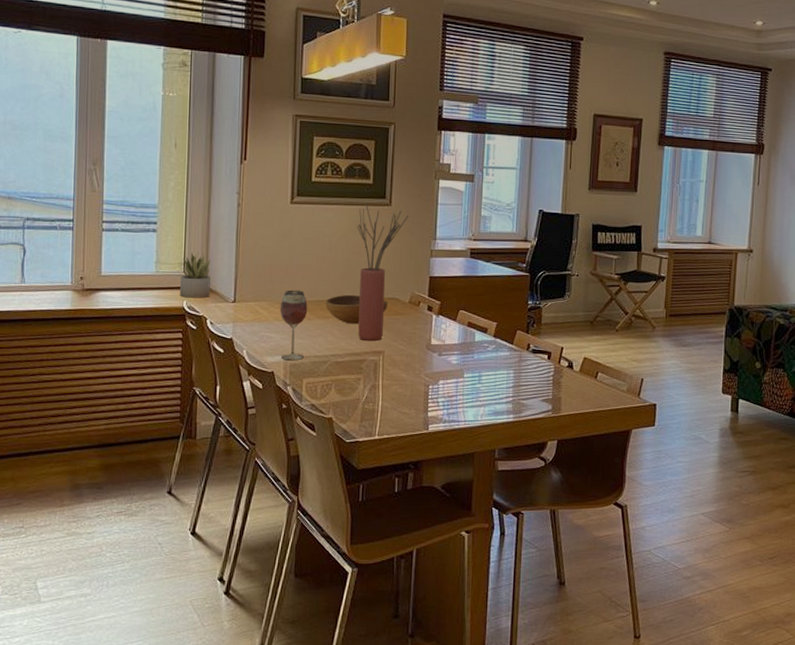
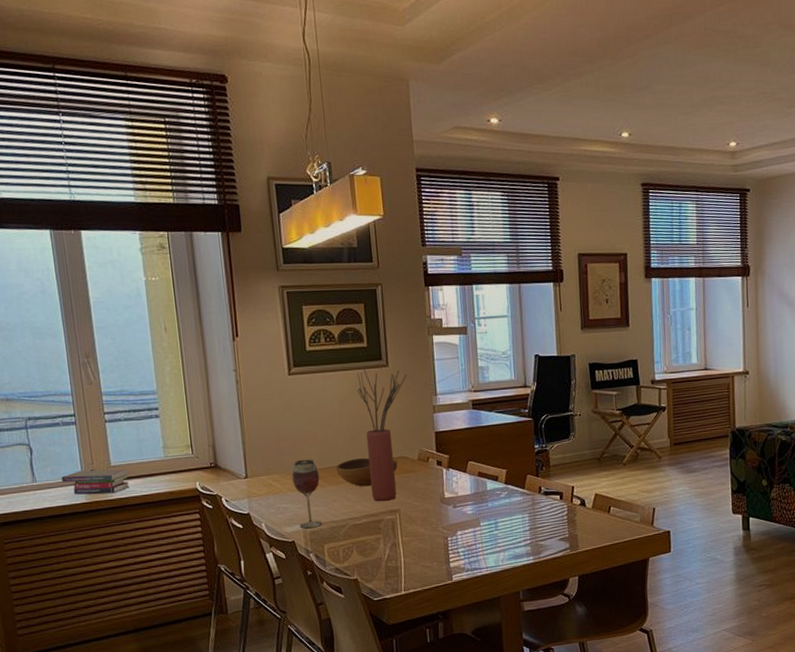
books: none [50,276,118,303] -> present [61,469,129,495]
succulent plant: present [179,253,211,298] -> none [188,434,221,479]

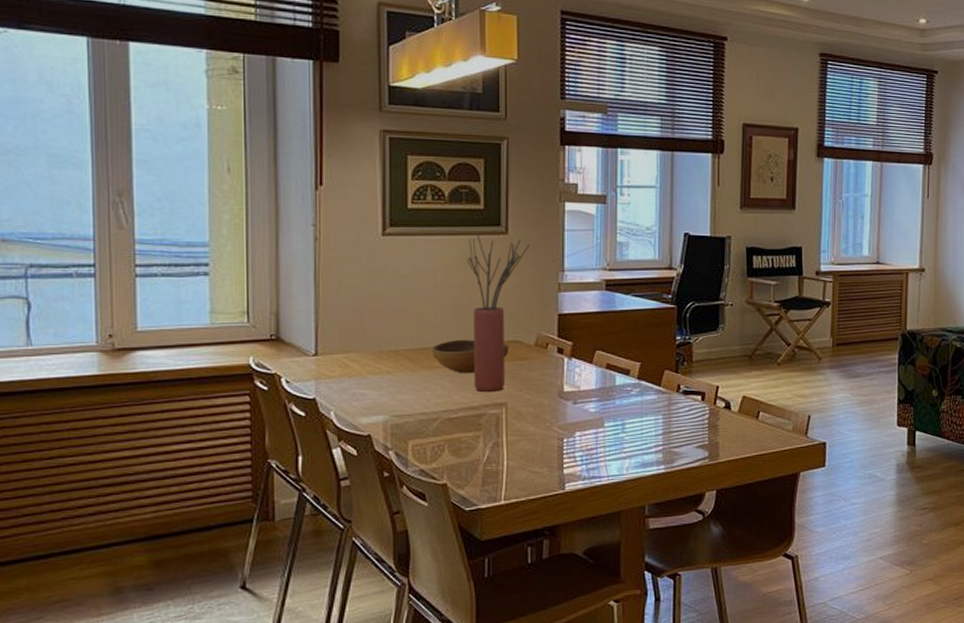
books: present [61,469,129,495] -> none [67,334,161,366]
wineglass: present [291,459,322,529] -> none [374,337,410,421]

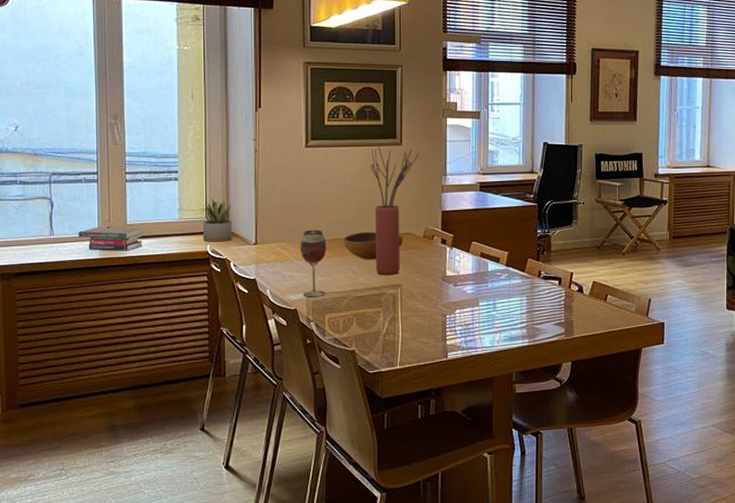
books: none [67,334,161,366] -> present [78,227,143,251]
succulent plant: none [242,299,284,353] -> present [202,199,232,242]
wineglass: none [374,337,410,421] -> present [300,230,327,298]

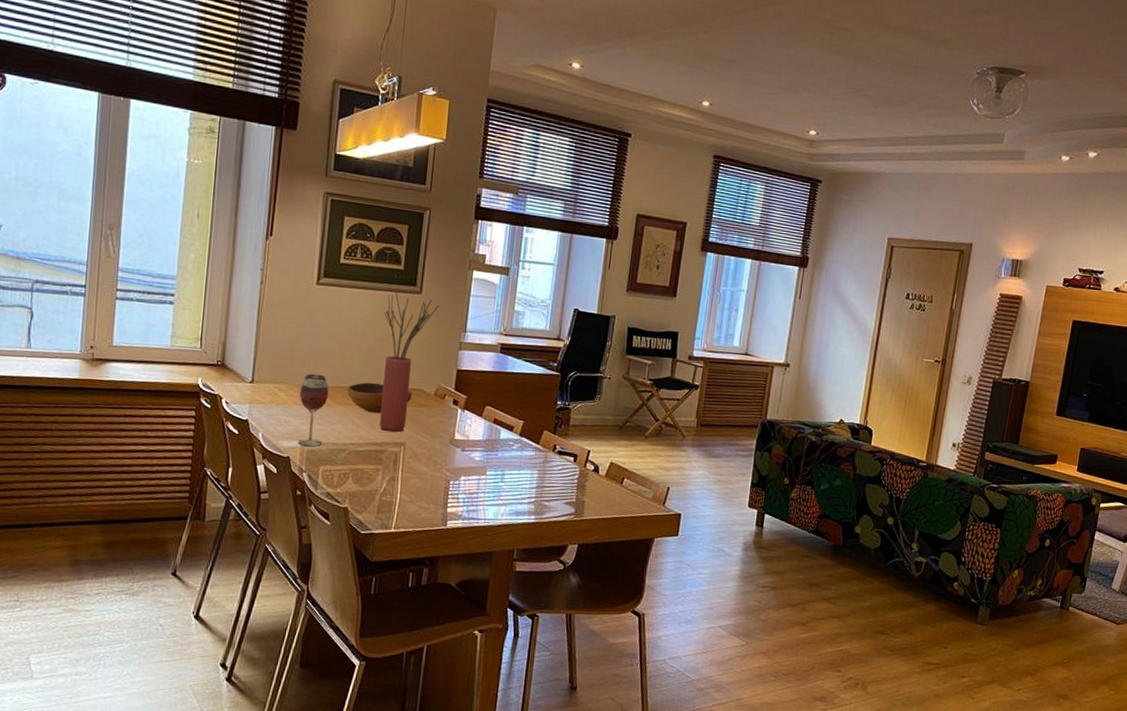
books: present [78,227,143,251] -> none [58,344,130,375]
succulent plant: present [202,199,232,242] -> none [194,329,230,377]

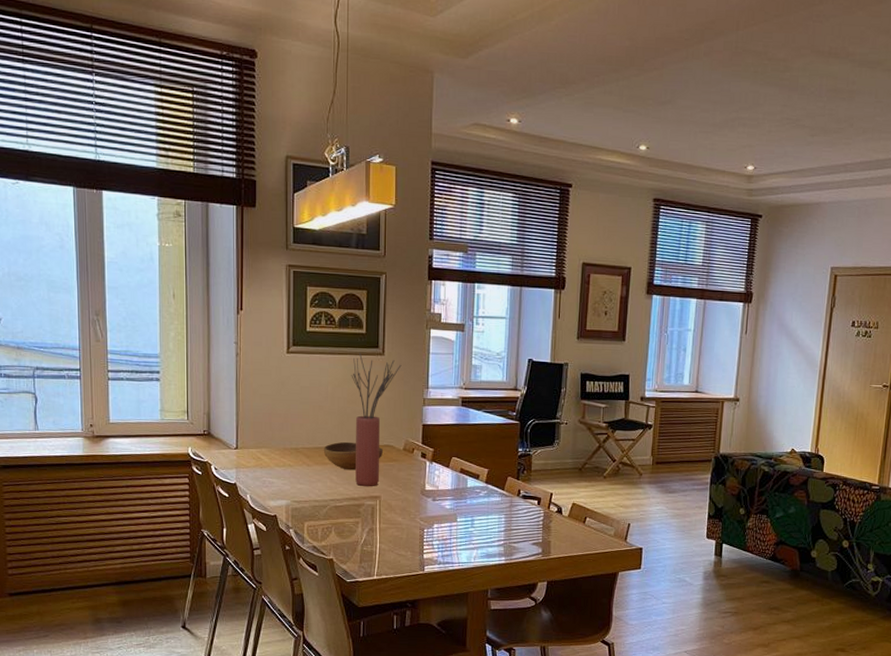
wineglass: present [297,373,329,447] -> none [280,437,307,505]

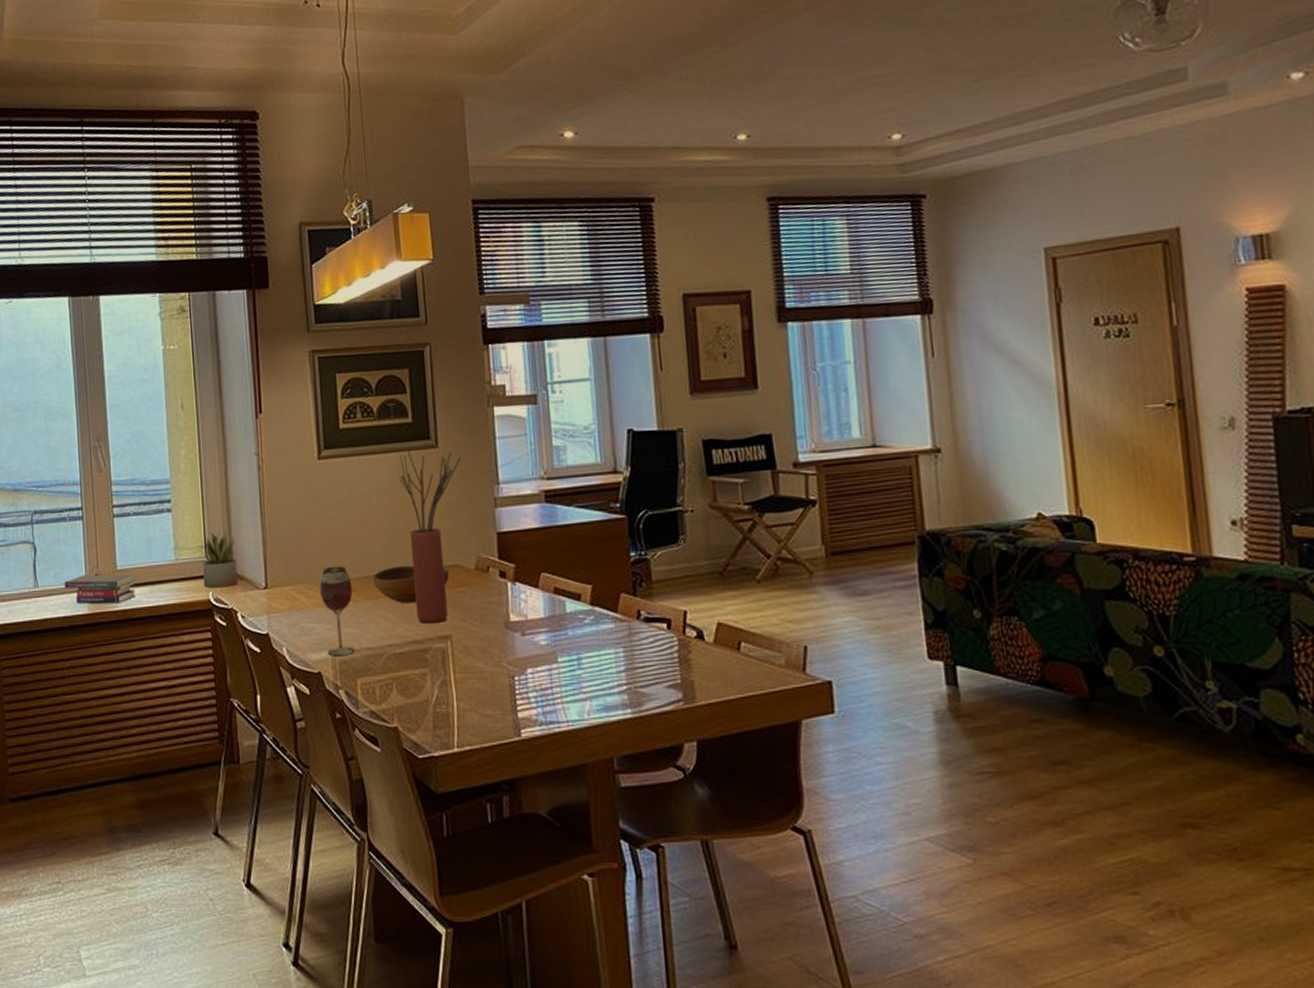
books: none [62,424,126,449] -> present [64,573,136,604]
succulent plant: none [183,401,213,445] -> present [201,532,238,588]
wineglass: none [280,437,307,505] -> present [319,565,355,657]

